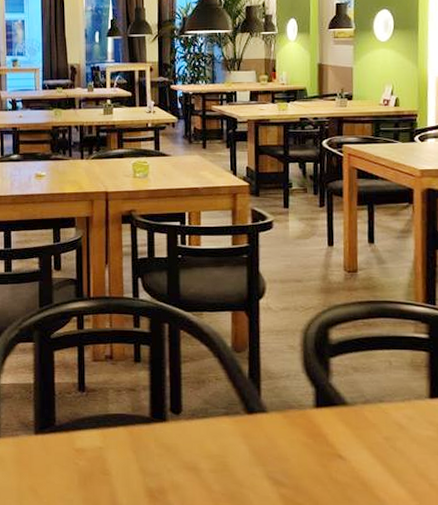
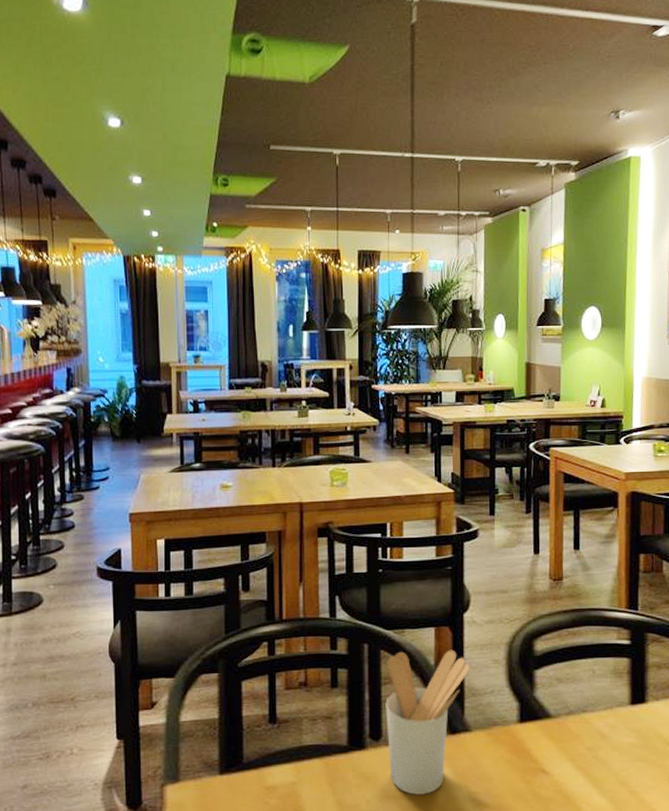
utensil holder: none [185,333,266,469] -> present [385,650,470,795]

